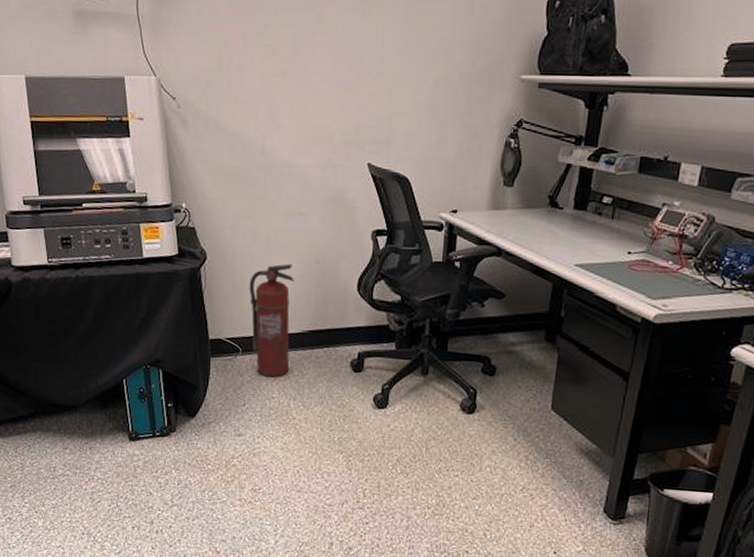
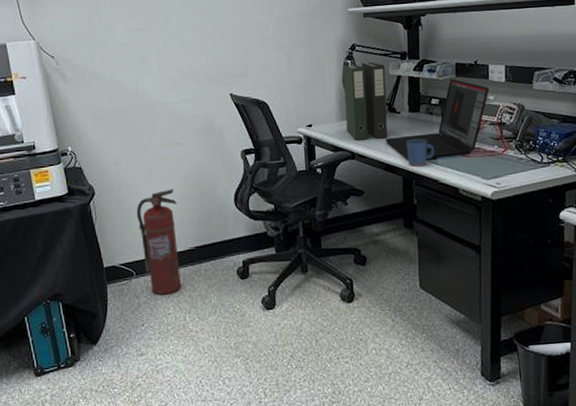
binder: none [497,143,554,236] -> present [343,62,388,140]
laptop: none [539,175,676,268] -> present [385,79,489,159]
mug: none [563,242,596,274] -> present [407,139,434,166]

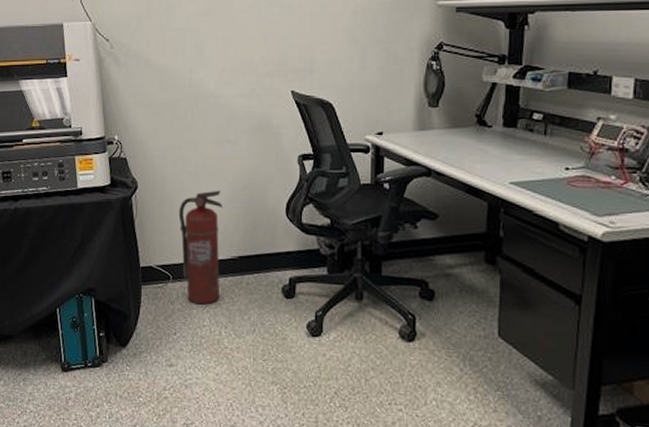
binder: present [343,62,388,140] -> none [424,65,477,155]
laptop: present [385,79,489,159] -> none [470,90,610,185]
mug: present [407,139,434,166] -> none [497,160,531,192]

